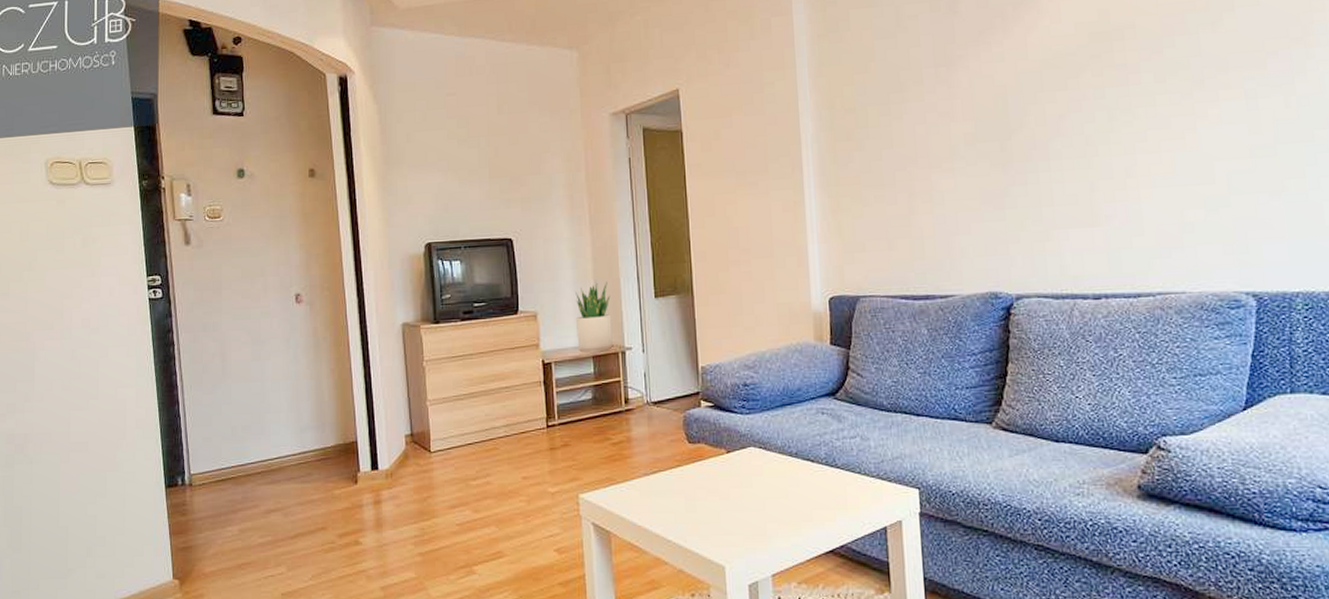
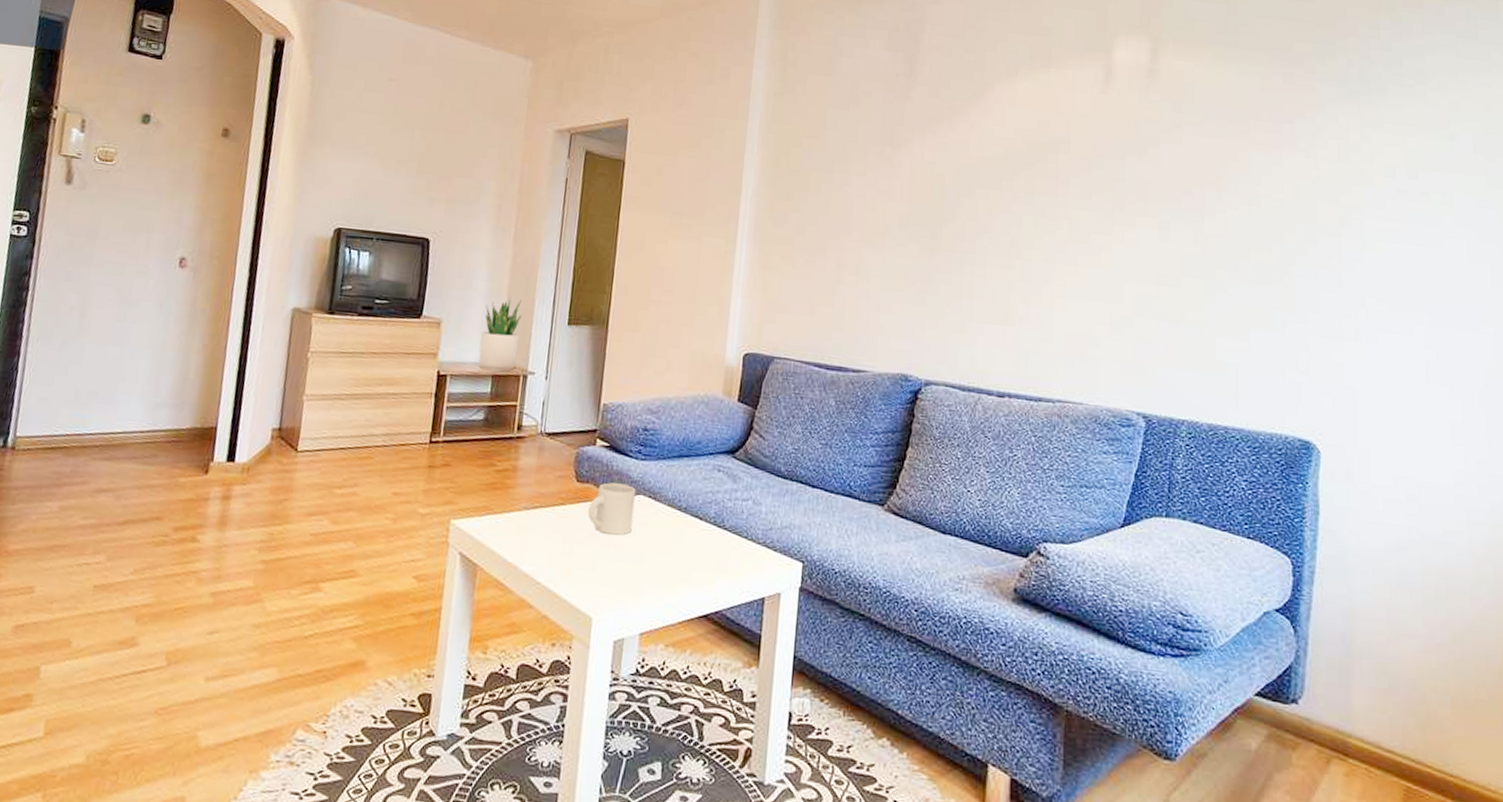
mug: none [704,439,748,487] -> present [588,482,636,536]

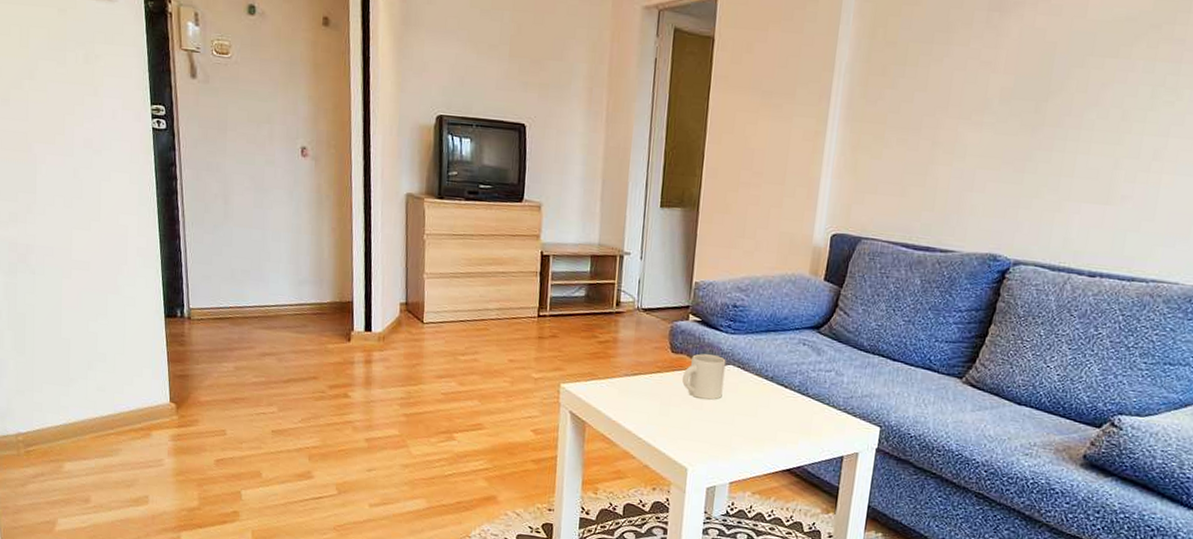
planter: present [479,300,522,372] -> none [578,183,617,253]

